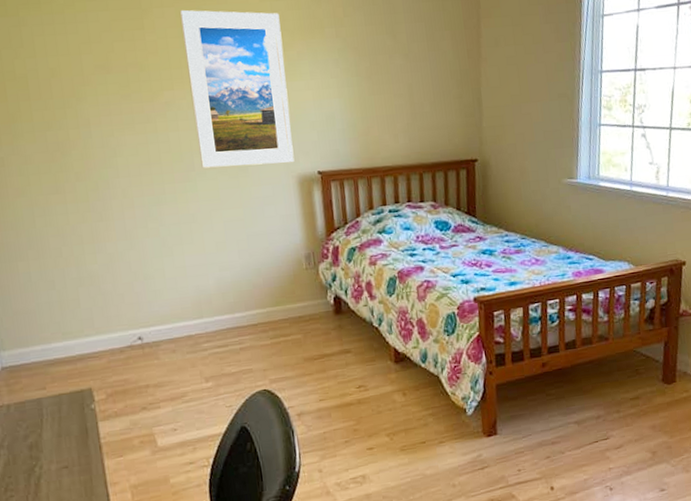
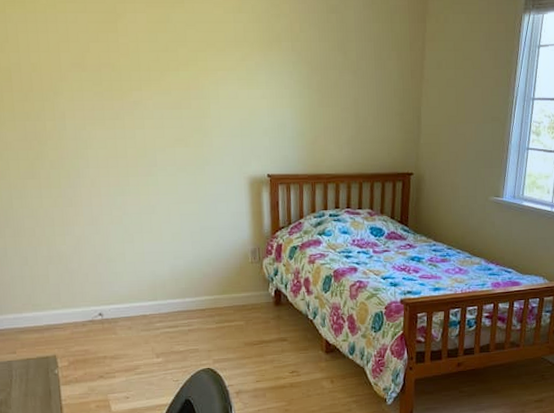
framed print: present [179,9,295,168] -> none [150,16,247,165]

